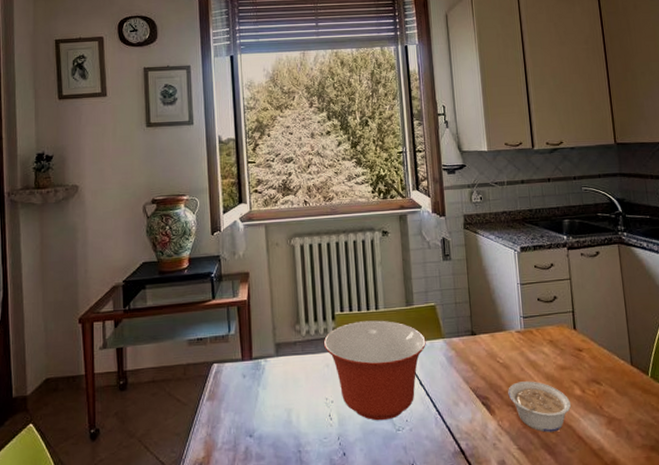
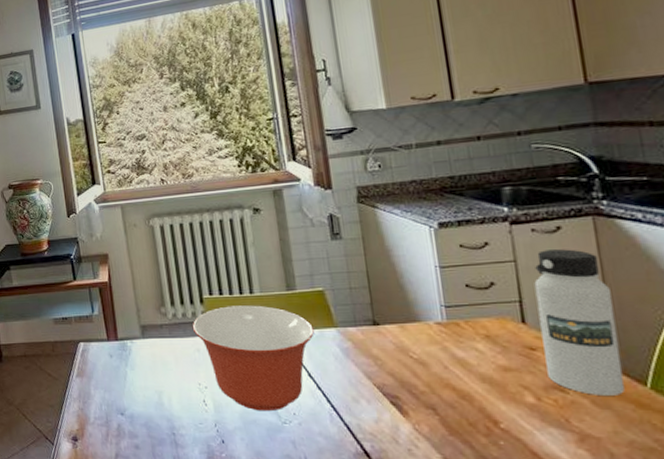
legume: present [508,381,571,433] -> none [426,382,520,444]
water bottle: none [582,269,636,385] -> present [534,249,625,395]

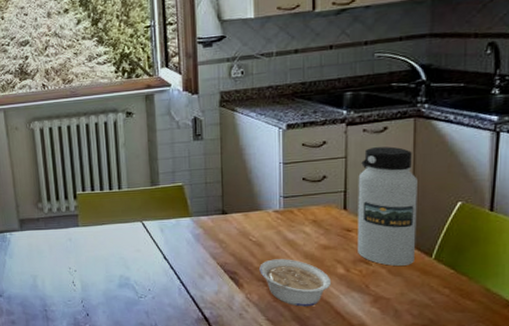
mixing bowl: present [192,305,314,412] -> none [65,199,172,289]
legume: none [426,382,520,444] -> present [259,259,330,307]

